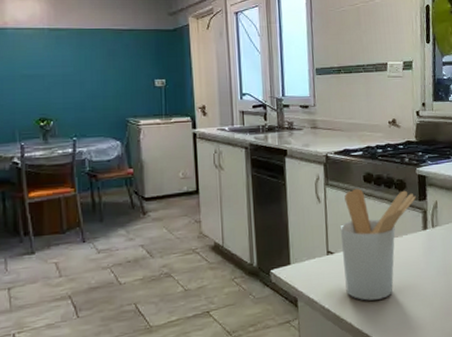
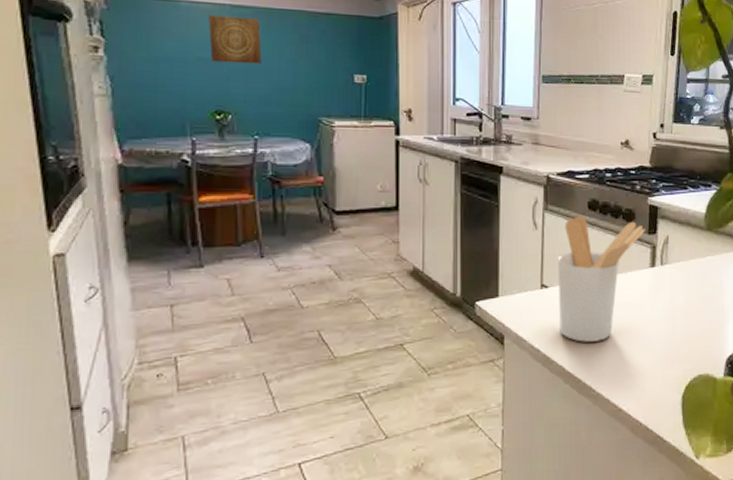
wall art: none [31,38,76,78] -> present [208,15,262,64]

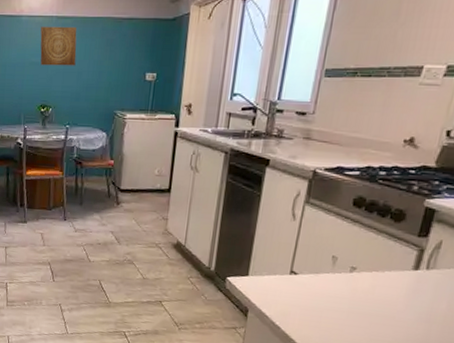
utensil holder: present [557,216,645,342] -> none [302,211,415,331]

